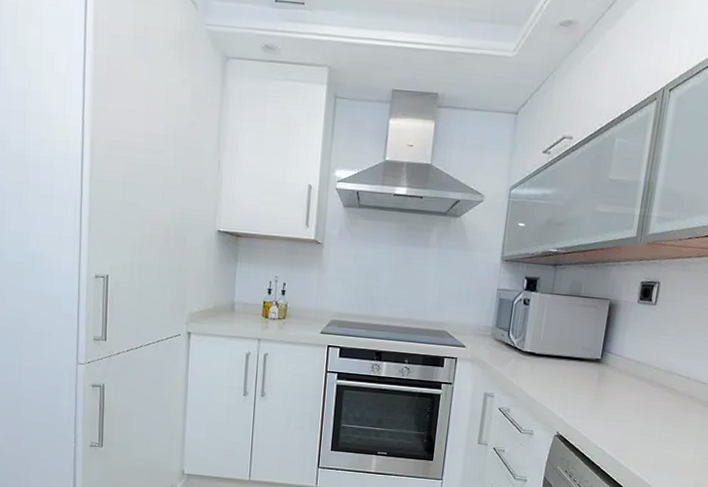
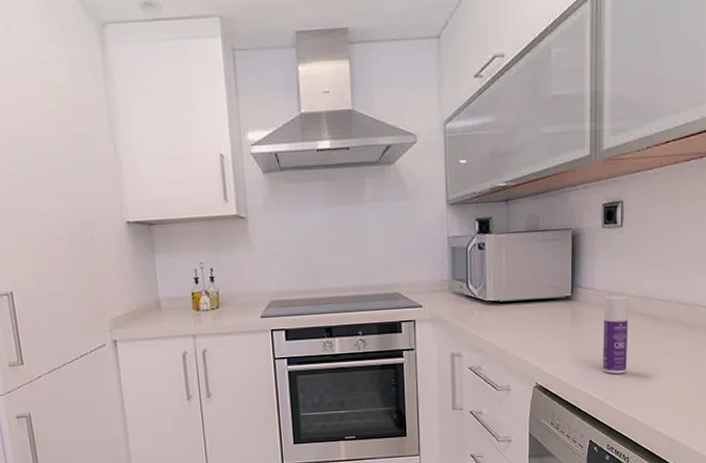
bottle: none [619,365,652,437] -> present [602,296,628,374]

